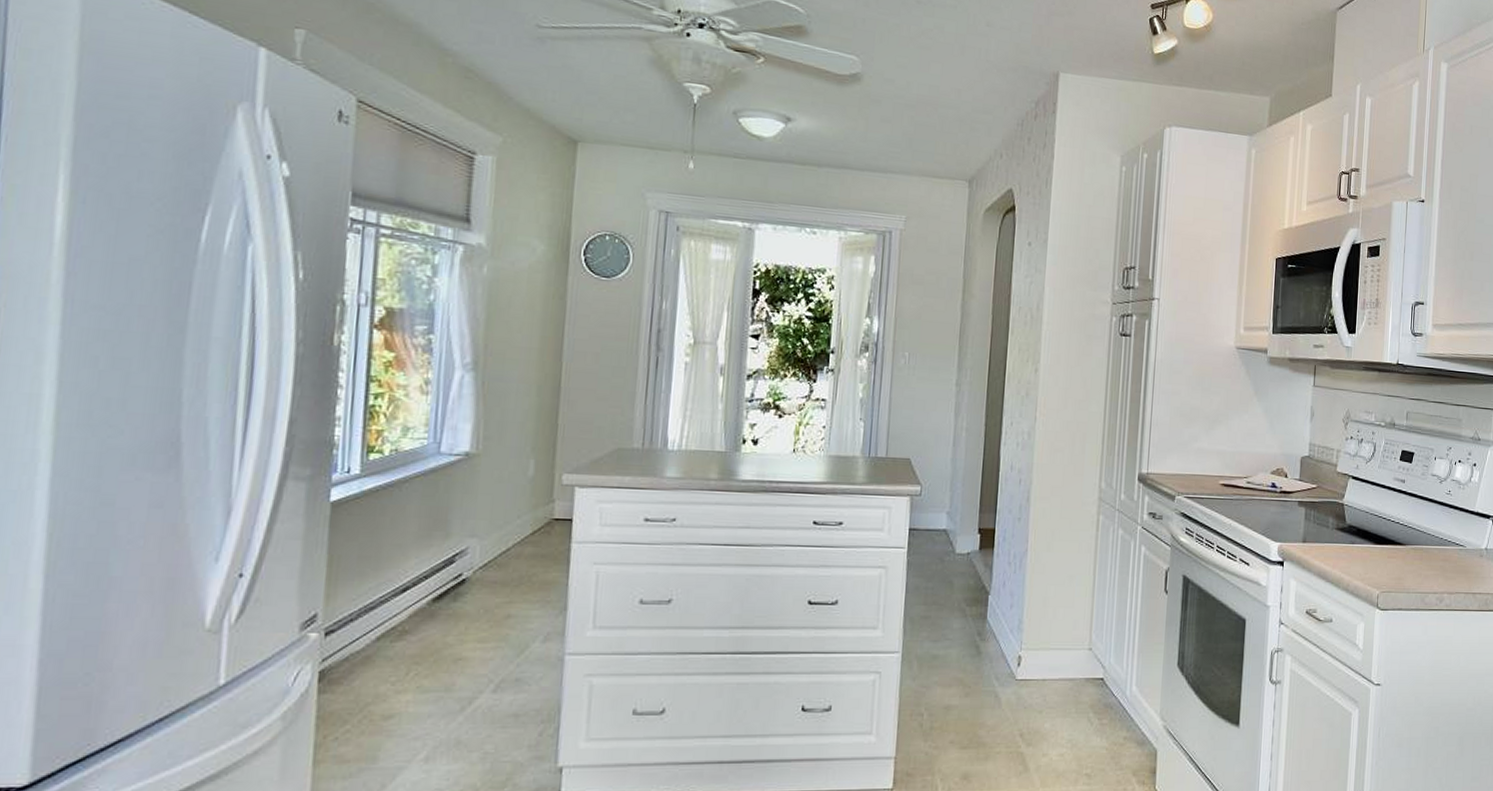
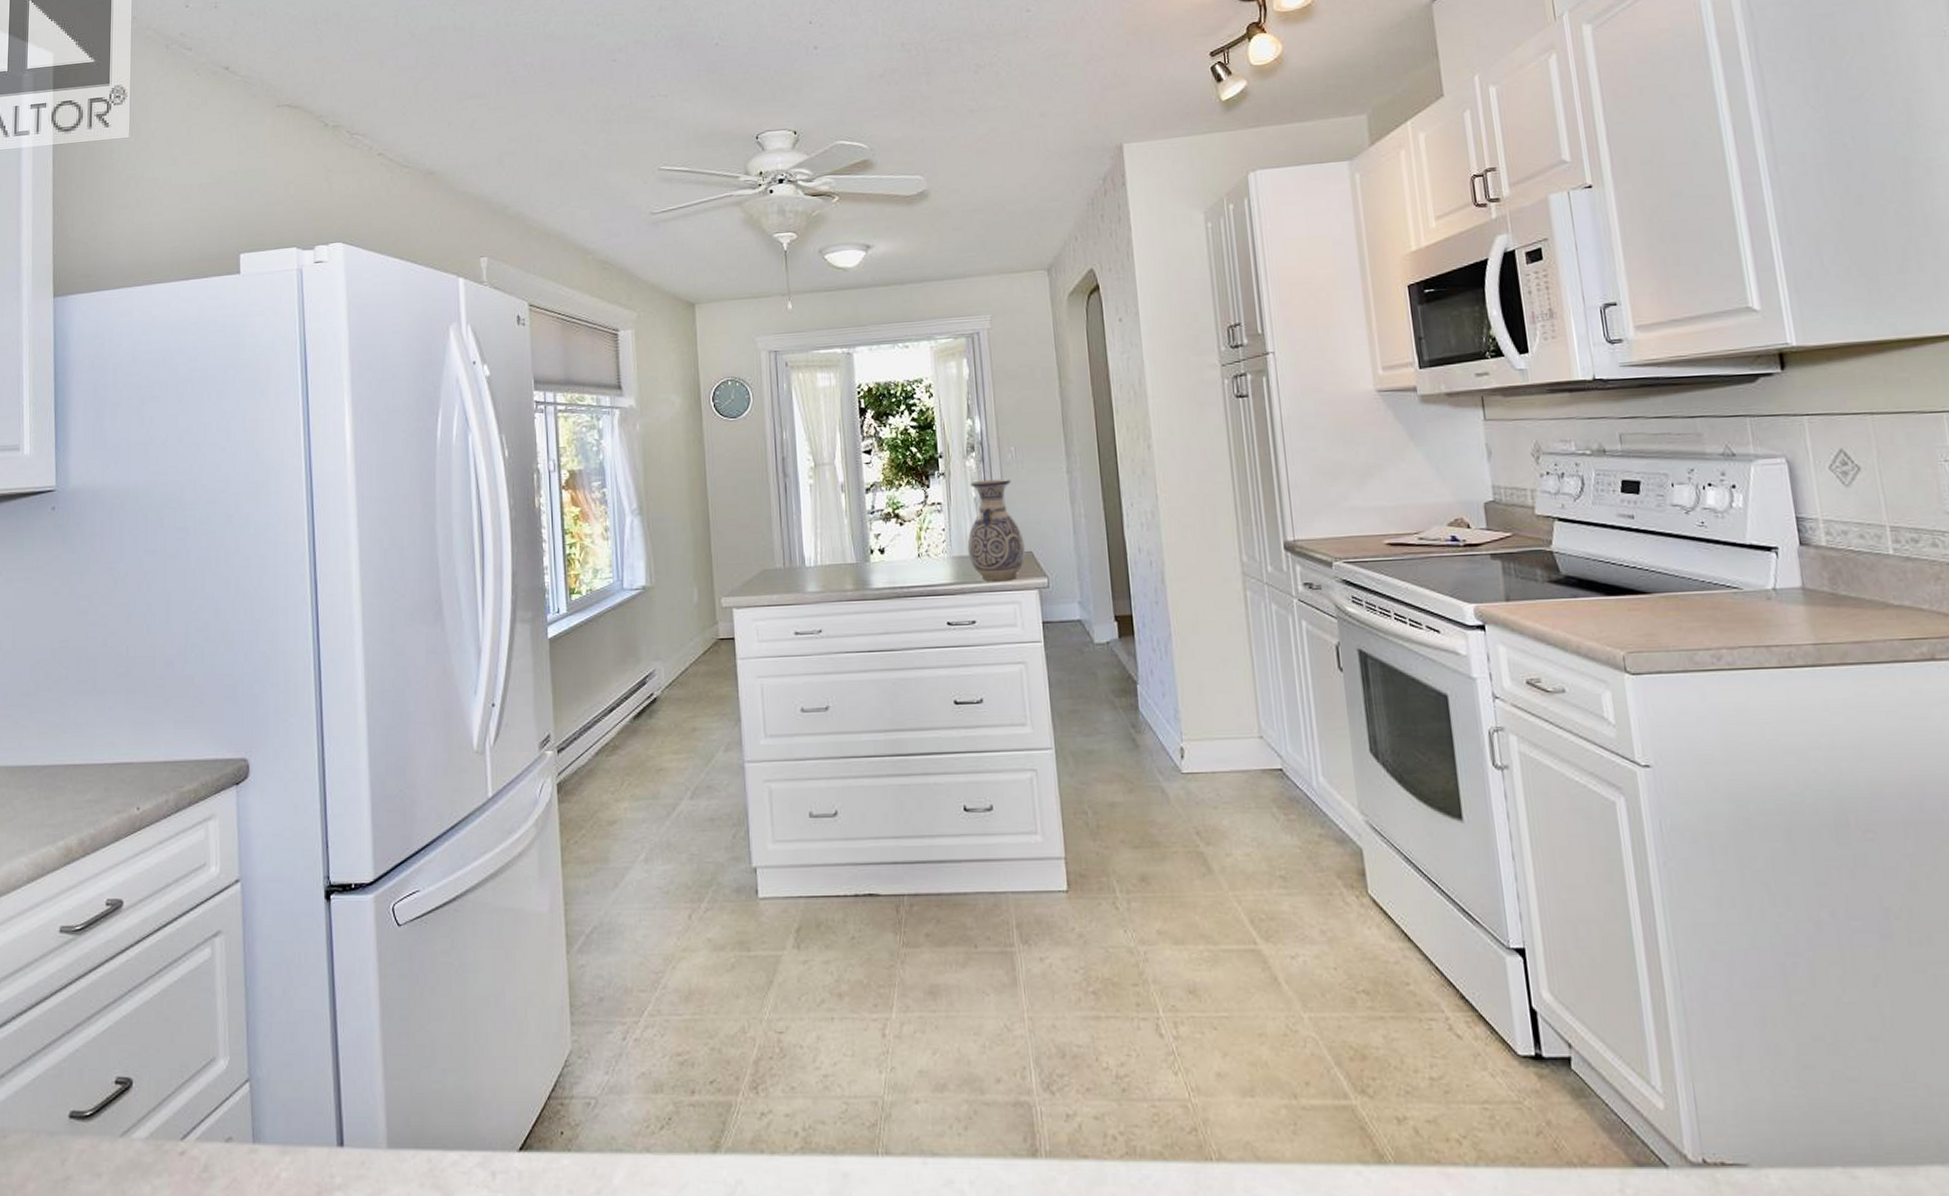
vase: none [845,381,904,486] -> present [967,478,1026,582]

